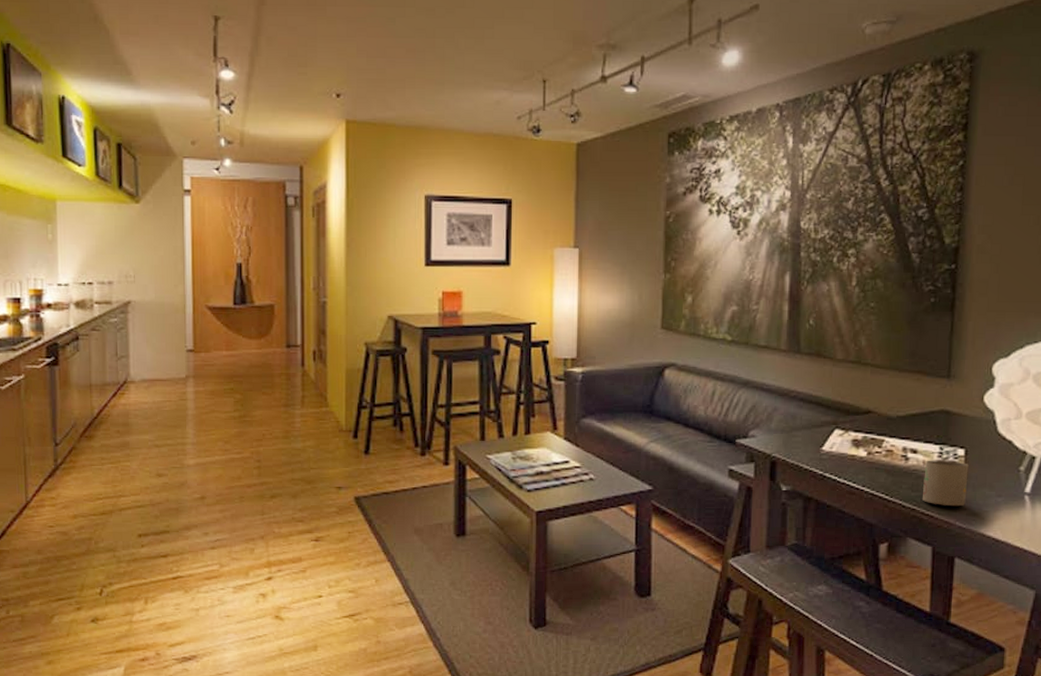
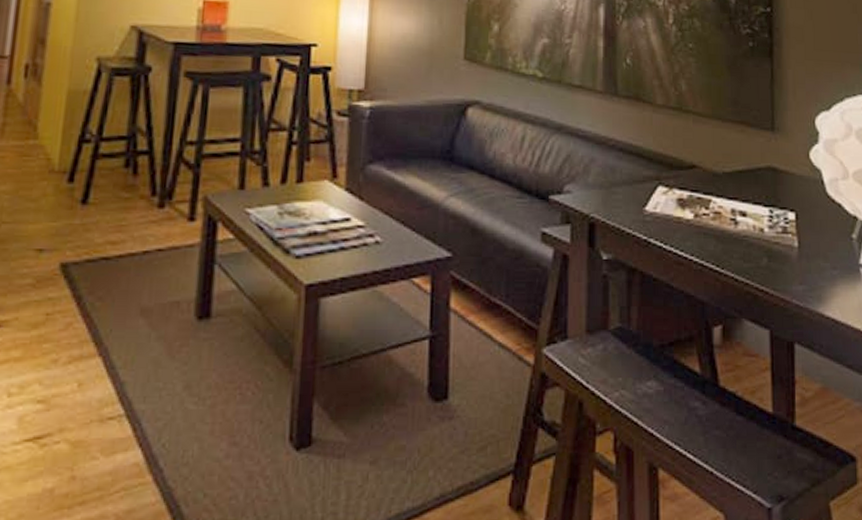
mug: present [923,460,969,507] -> none [755,224,801,281]

